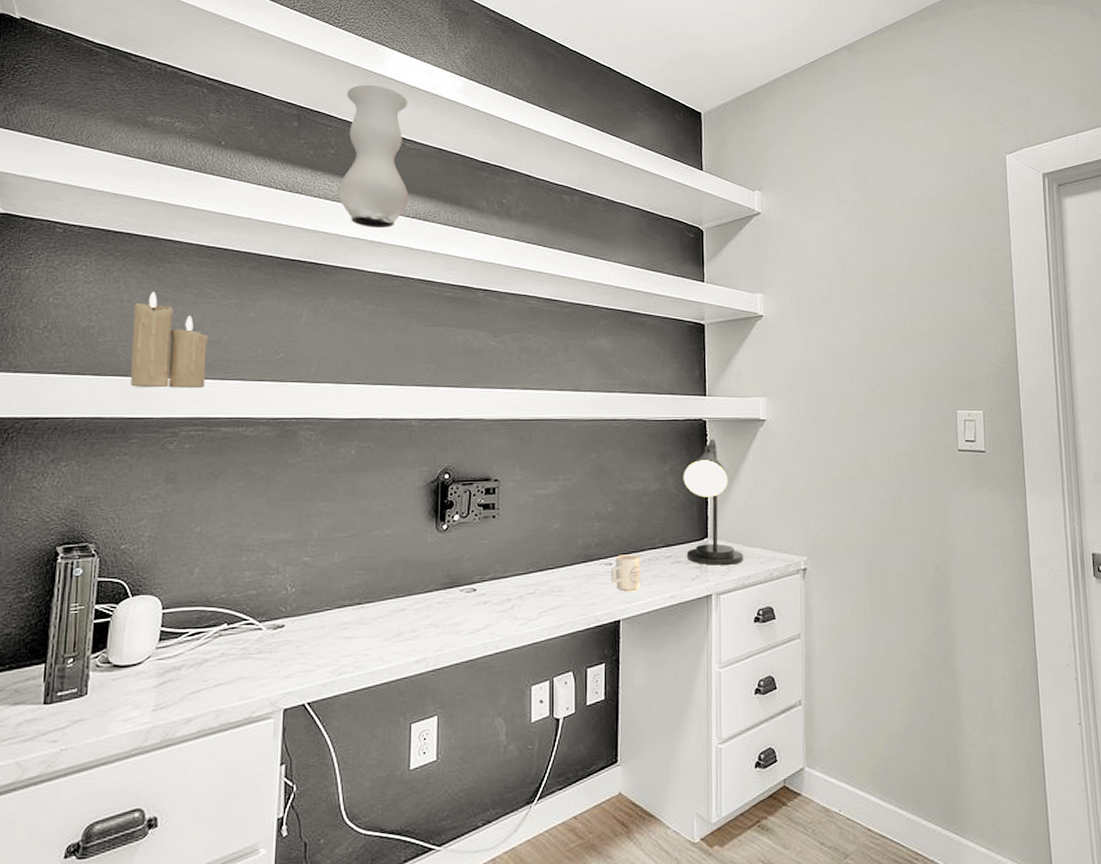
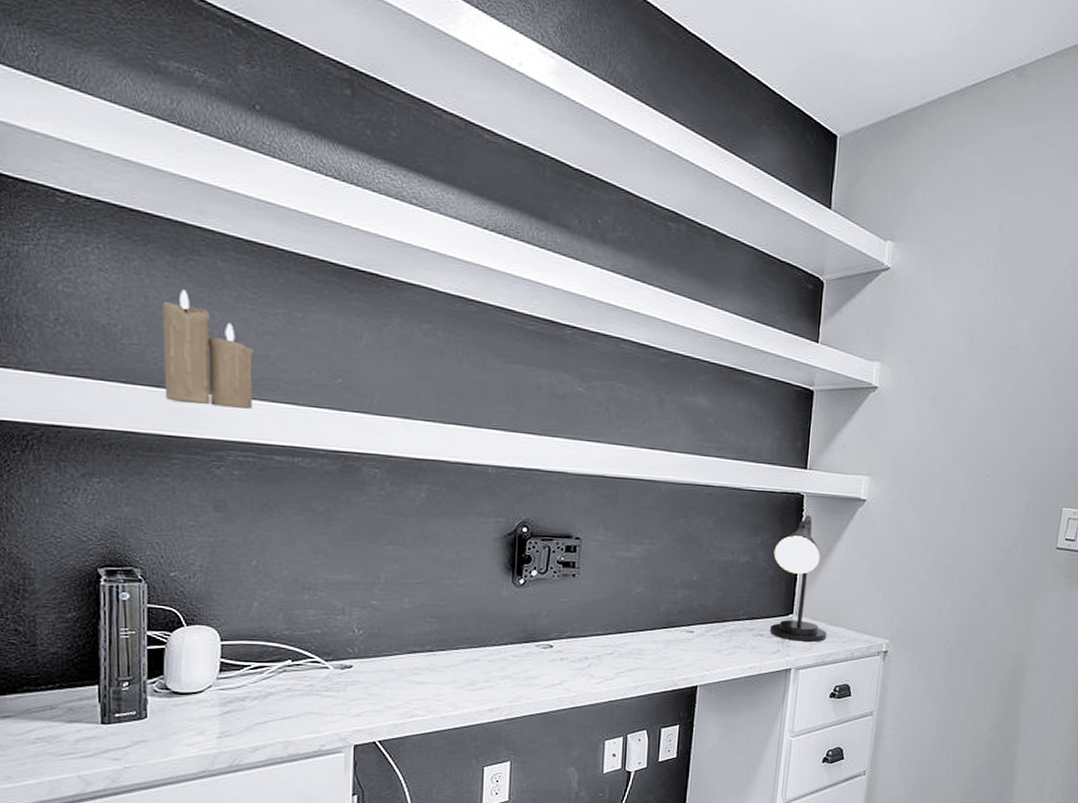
vase: present [338,84,409,229] -> none [402,48,488,241]
mug: present [610,554,640,591] -> none [690,623,722,659]

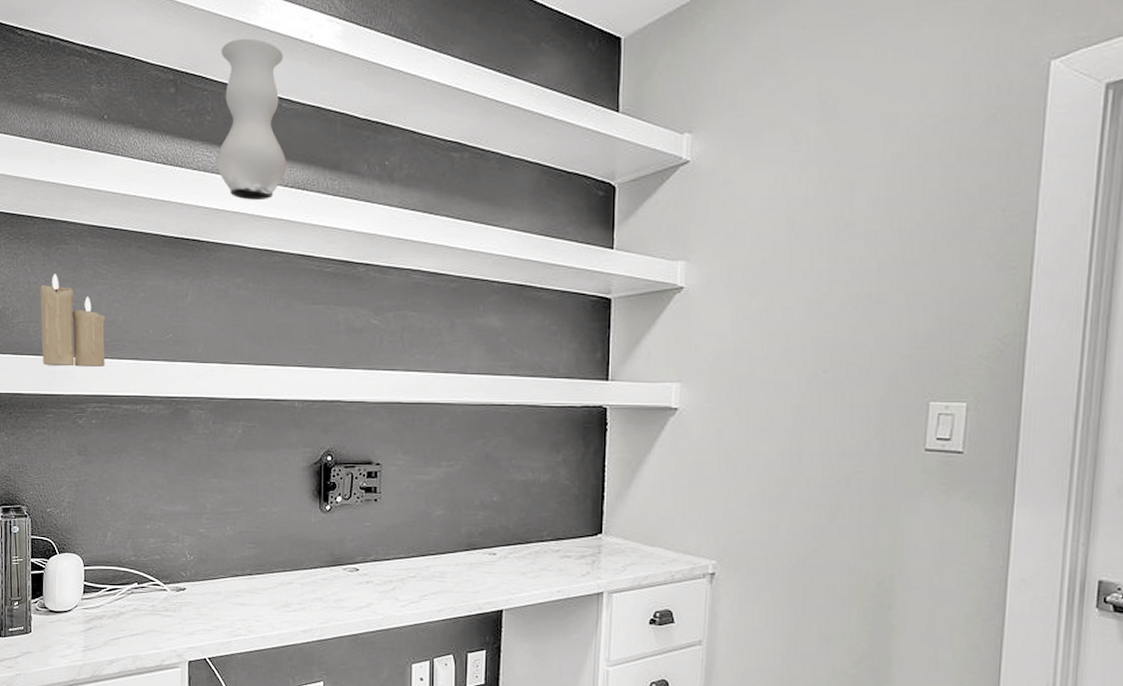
vase: none [402,48,488,241] -> present [216,38,287,201]
desk lamp: present [769,514,827,642] -> none [577,428,642,563]

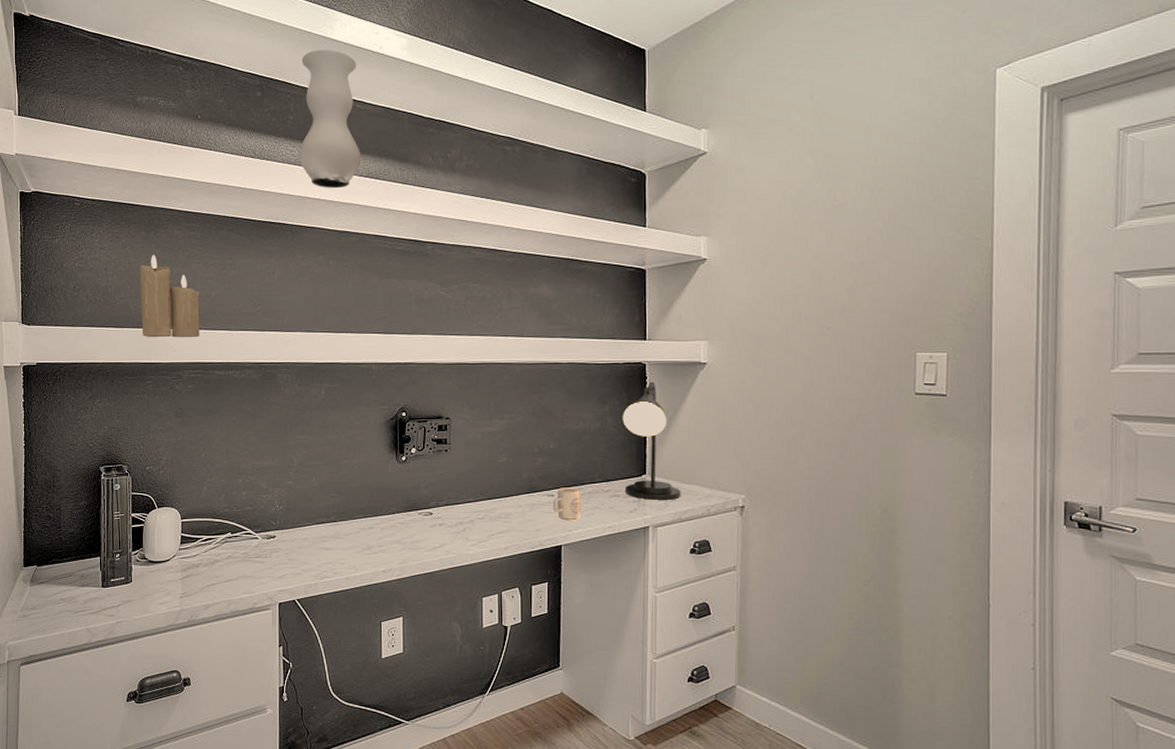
mug: none [494,545,526,582] -> present [552,487,580,520]
desk lamp: none [577,428,642,563] -> present [622,381,681,500]

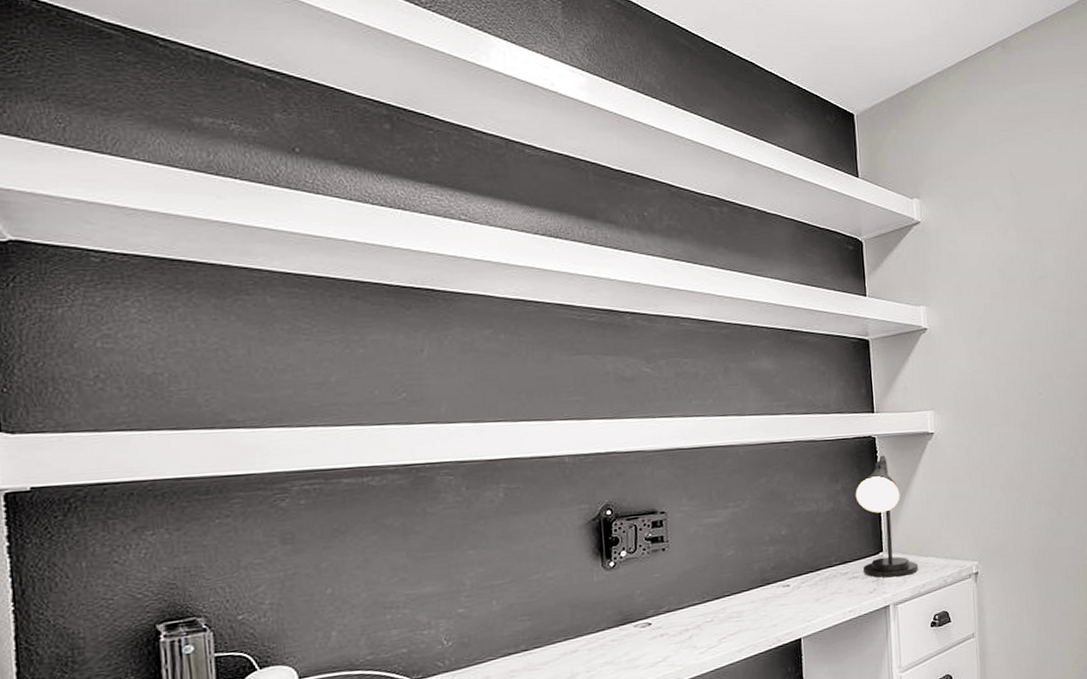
candle: present [140,254,200,338] -> none [211,329,315,441]
vase: present [299,49,362,189] -> none [446,79,536,248]
mug: present [552,487,580,520] -> none [788,574,819,610]

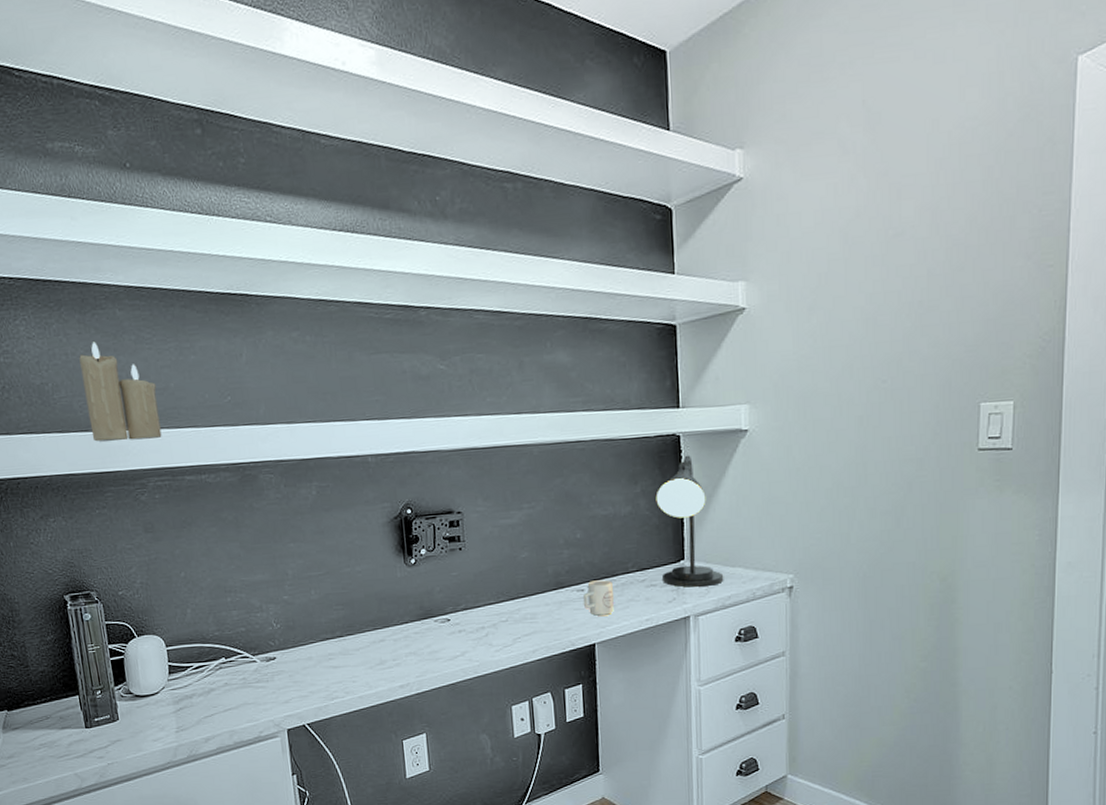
candle: none [211,329,315,441] -> present [79,341,162,442]
mug: none [788,574,819,610] -> present [582,580,614,616]

